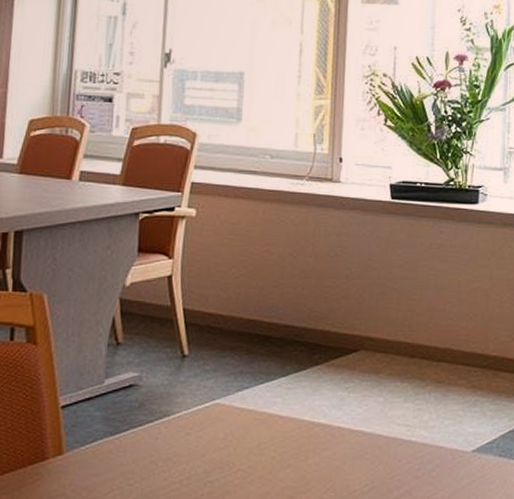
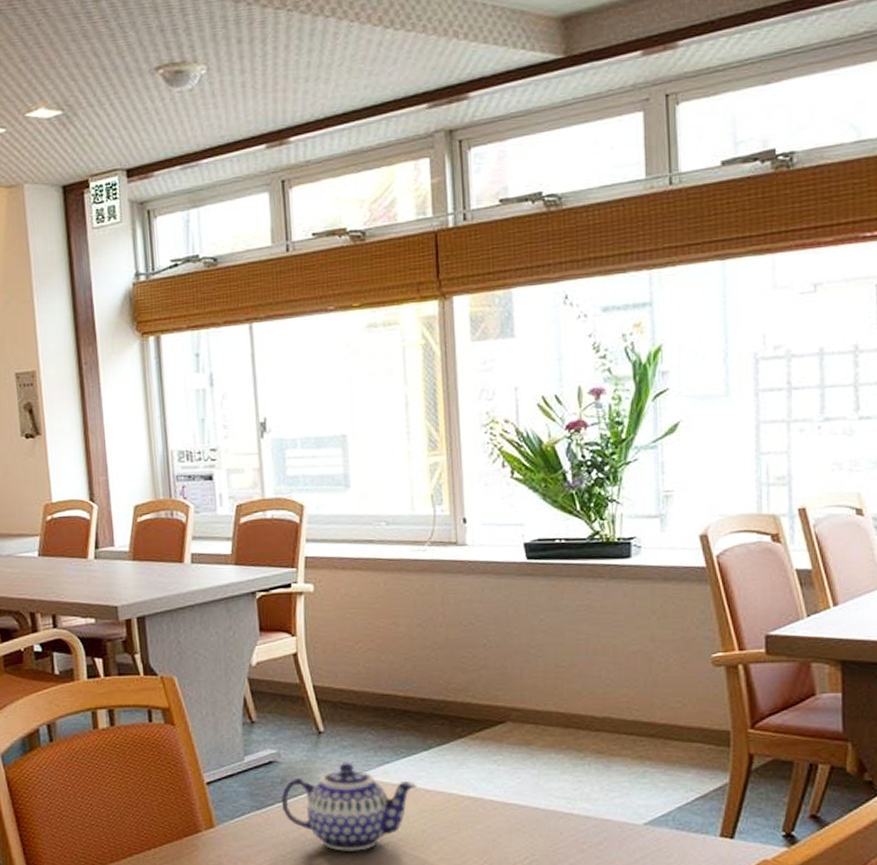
teapot: none [136,387,272,480] -> present [281,763,417,851]

